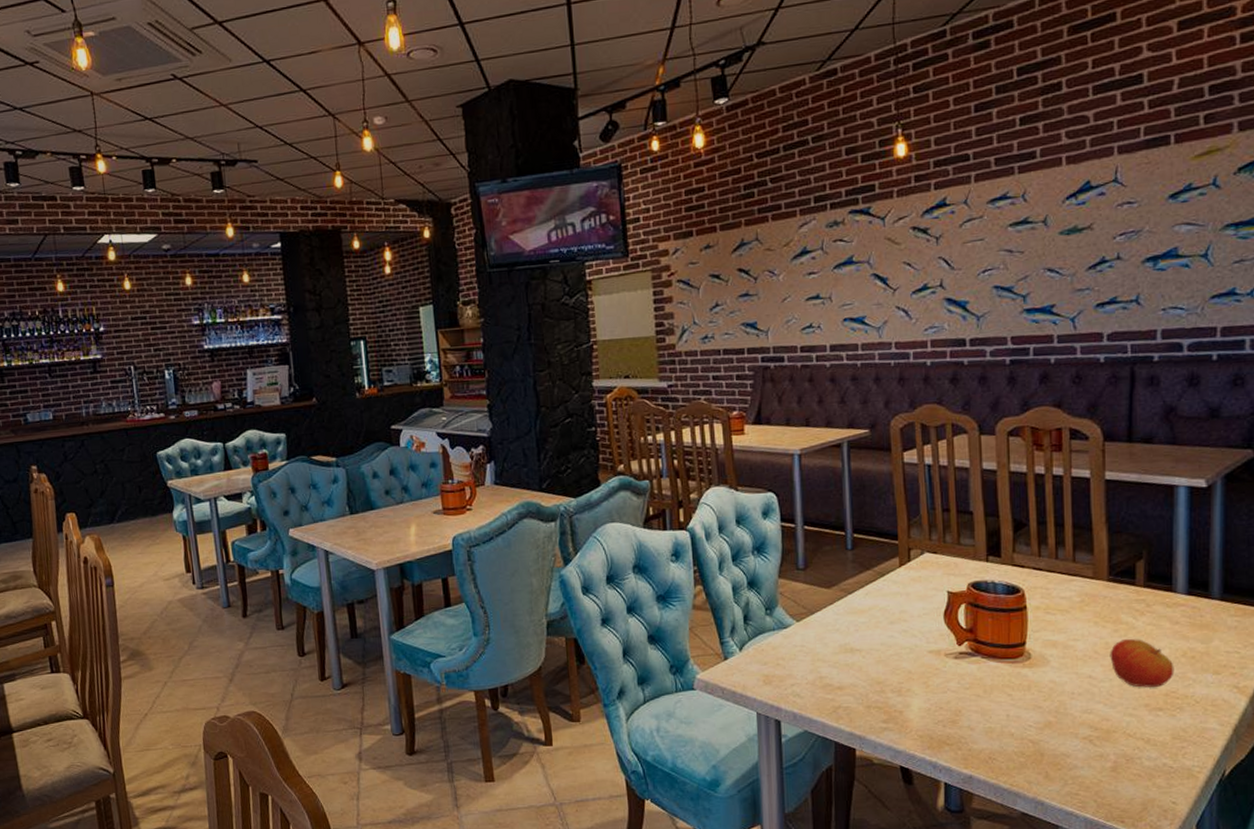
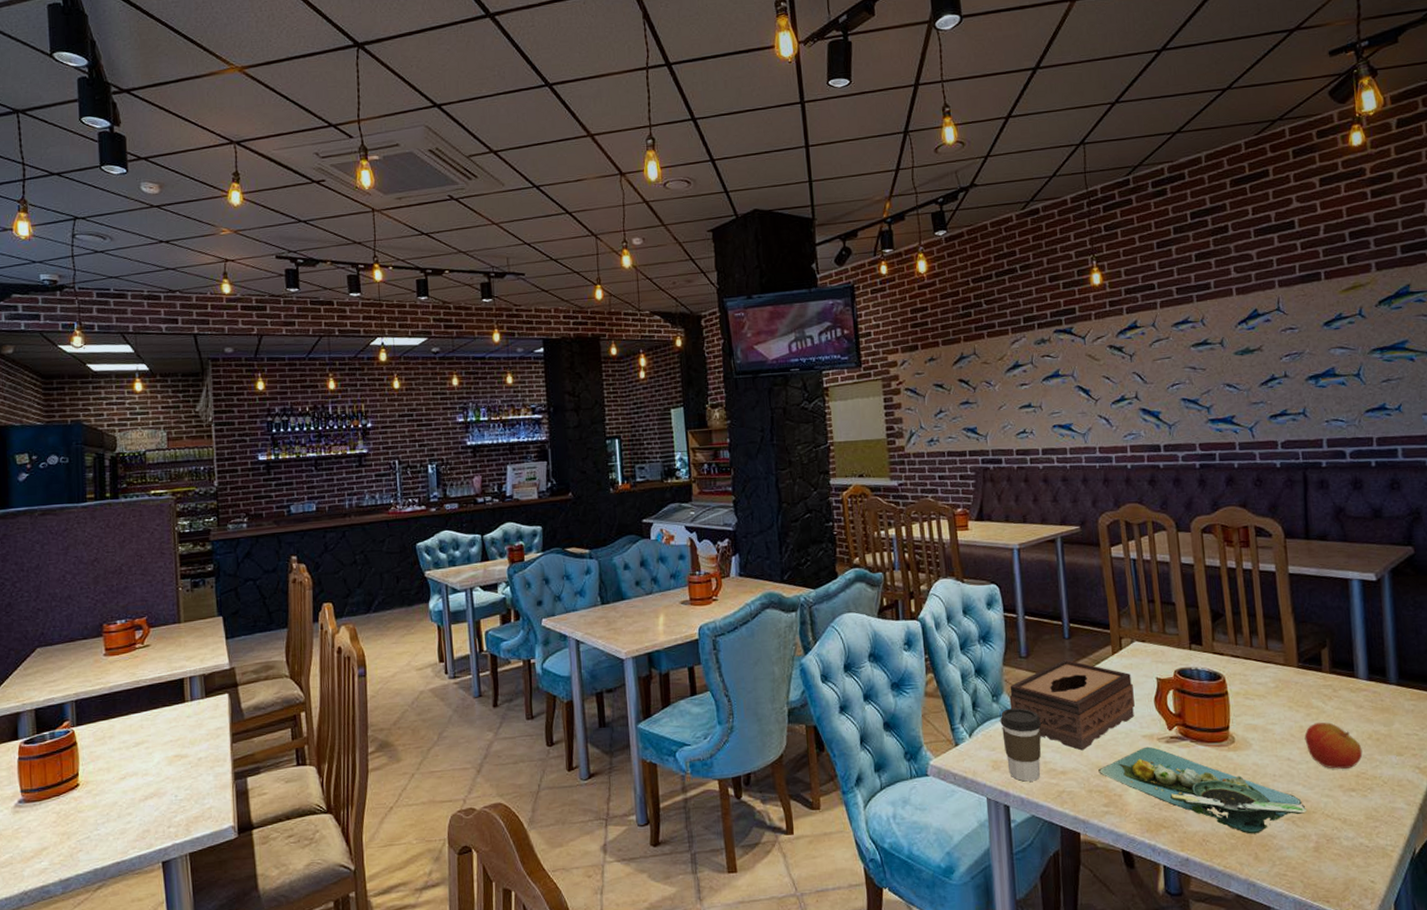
coffee cup: none [773,621,818,697] -> present [1000,708,1042,782]
tissue box: none [784,571,922,666] -> present [1009,659,1135,751]
platter: none [878,662,1107,753] -> present [1098,746,1308,834]

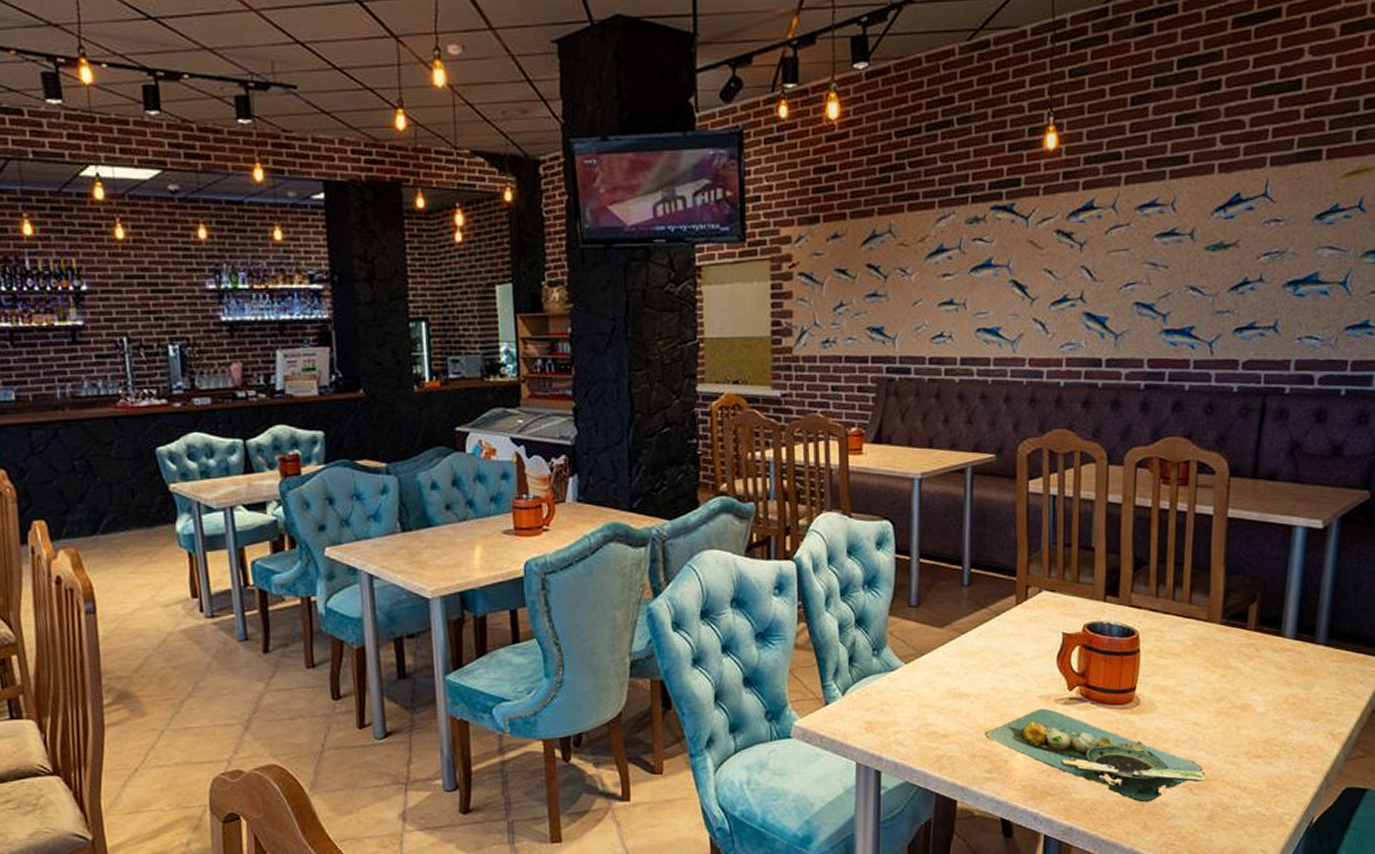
coffee cup: present [1000,708,1042,782] -> none [879,663,926,745]
tissue box: present [1009,659,1135,751] -> none [892,610,1035,712]
apple: present [1304,722,1363,769] -> none [1216,684,1276,735]

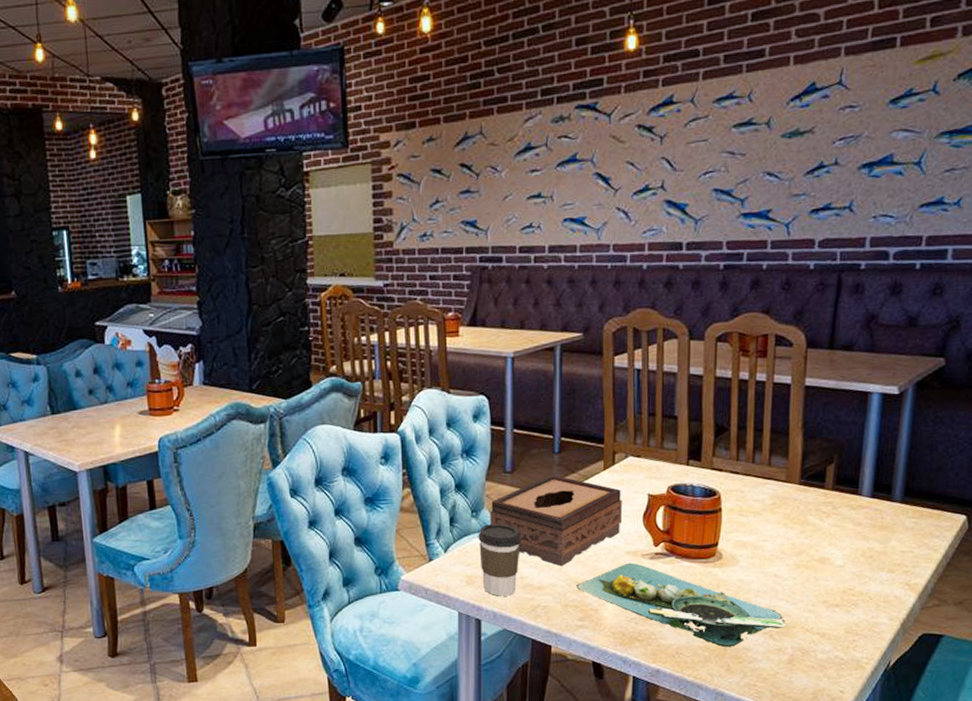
coffee cup: none [879,663,926,745] -> present [478,524,521,597]
tissue box: none [892,610,1035,712] -> present [490,474,622,567]

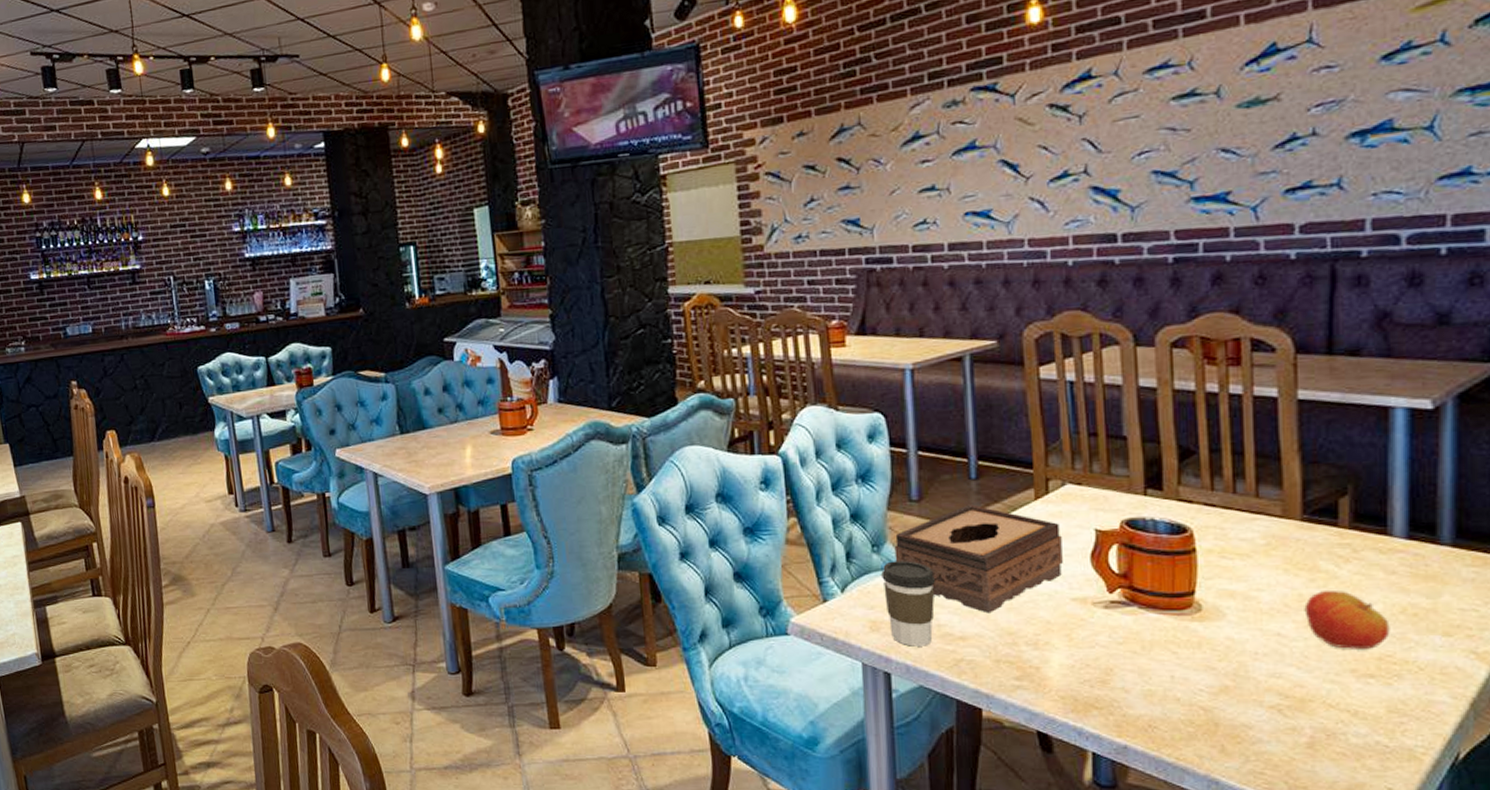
platter: present [576,562,787,647] -> none [1010,612,1301,723]
apple: none [795,539,853,585] -> present [1304,591,1390,649]

